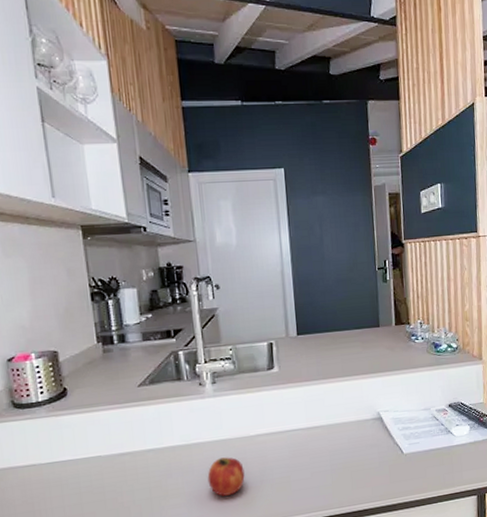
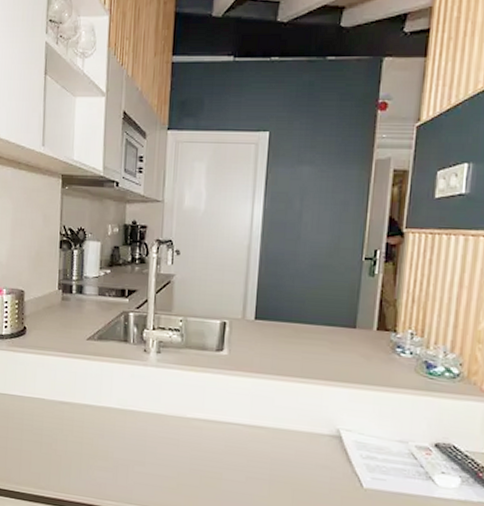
fruit: present [207,457,245,496] -> none [136,432,175,475]

